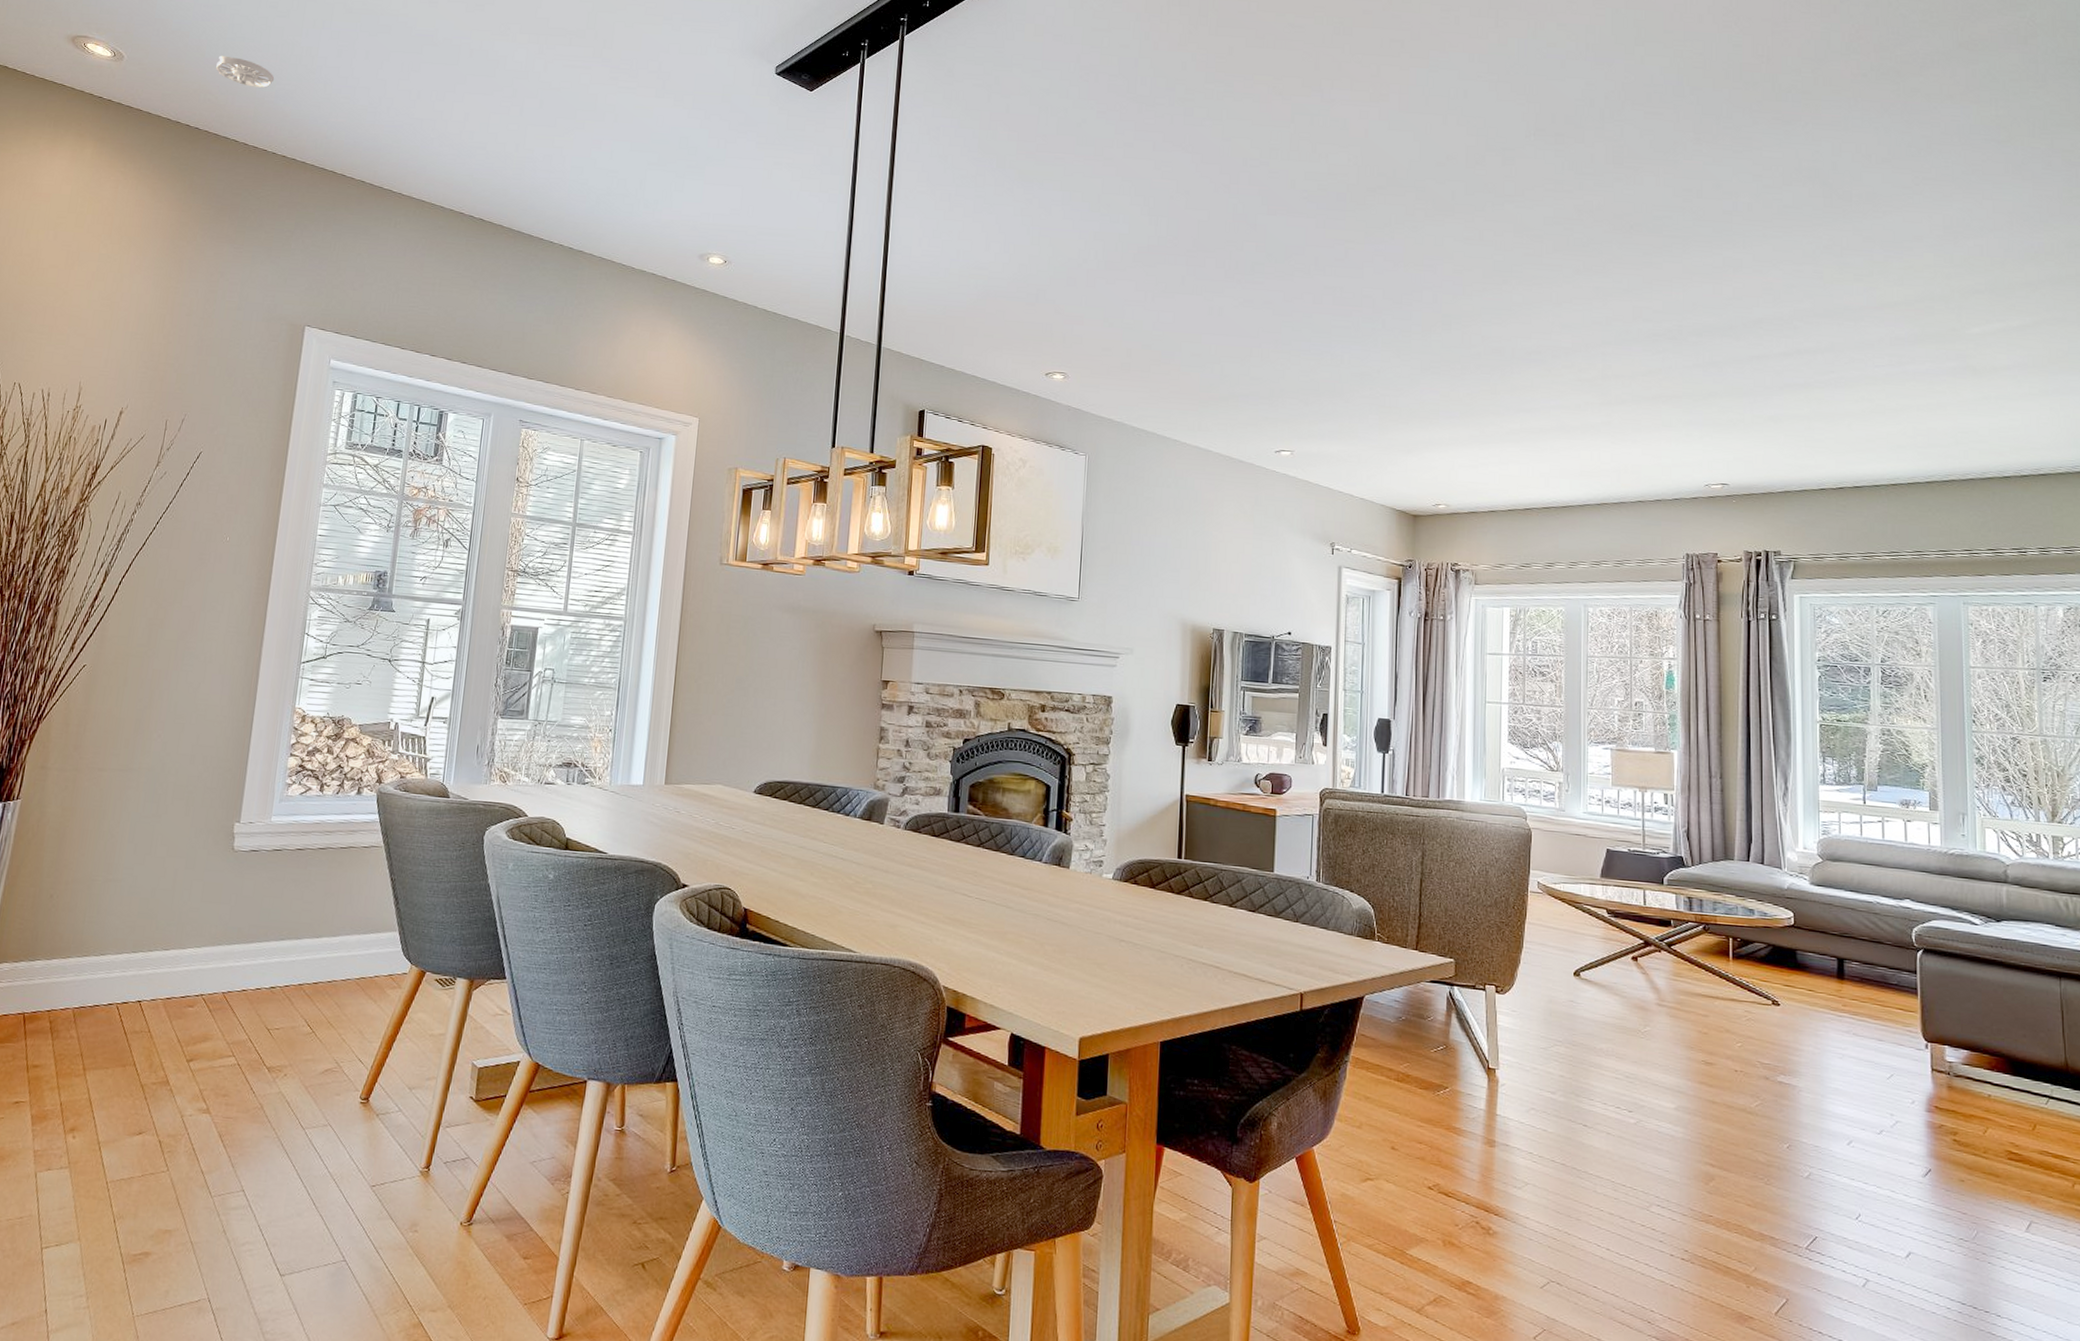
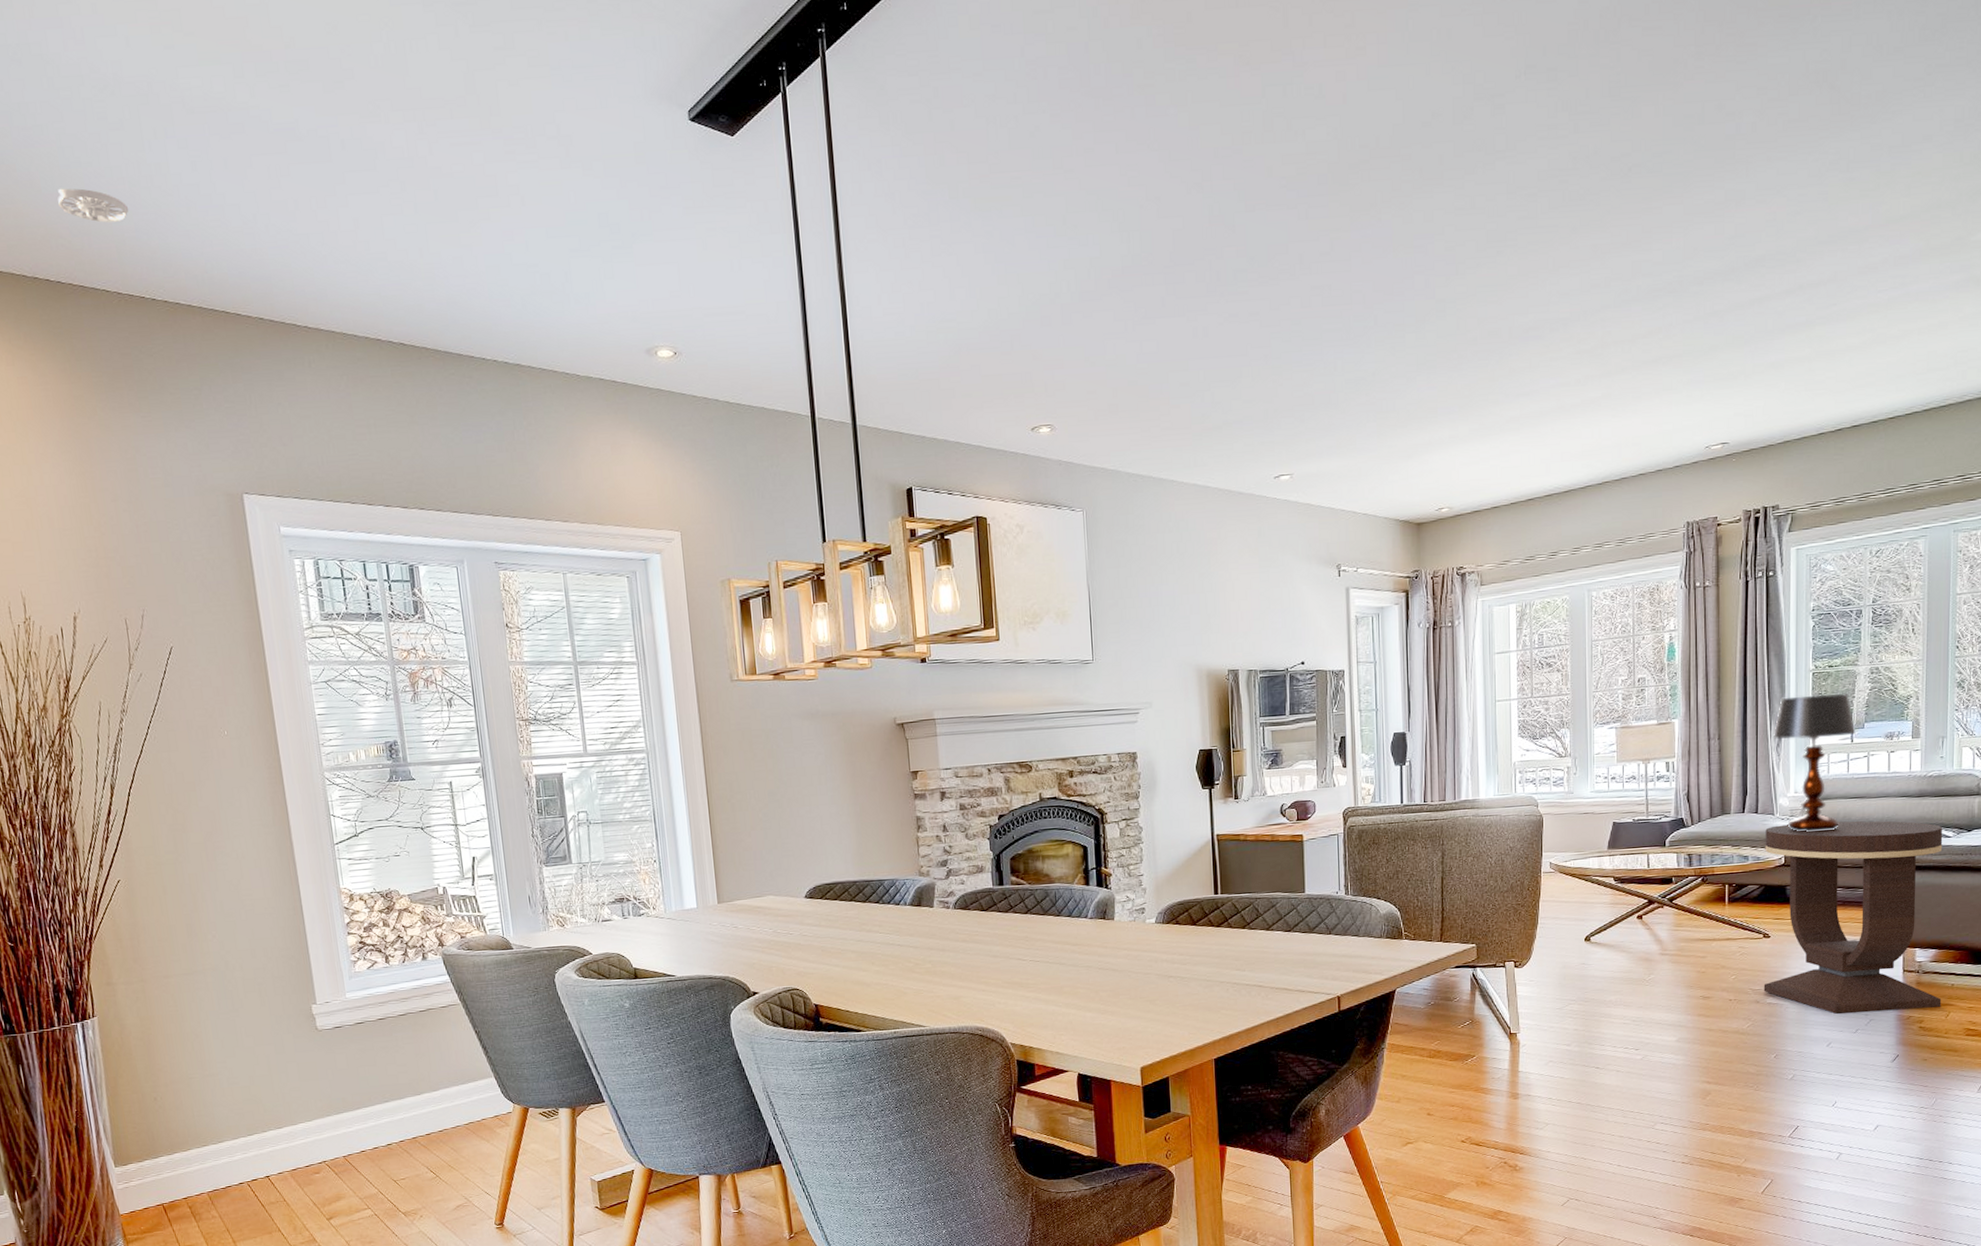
side table: none [1772,881,1978,1119] -> present [1763,820,1943,1014]
table lamp: none [1778,745,1868,897] -> present [1772,693,1856,832]

